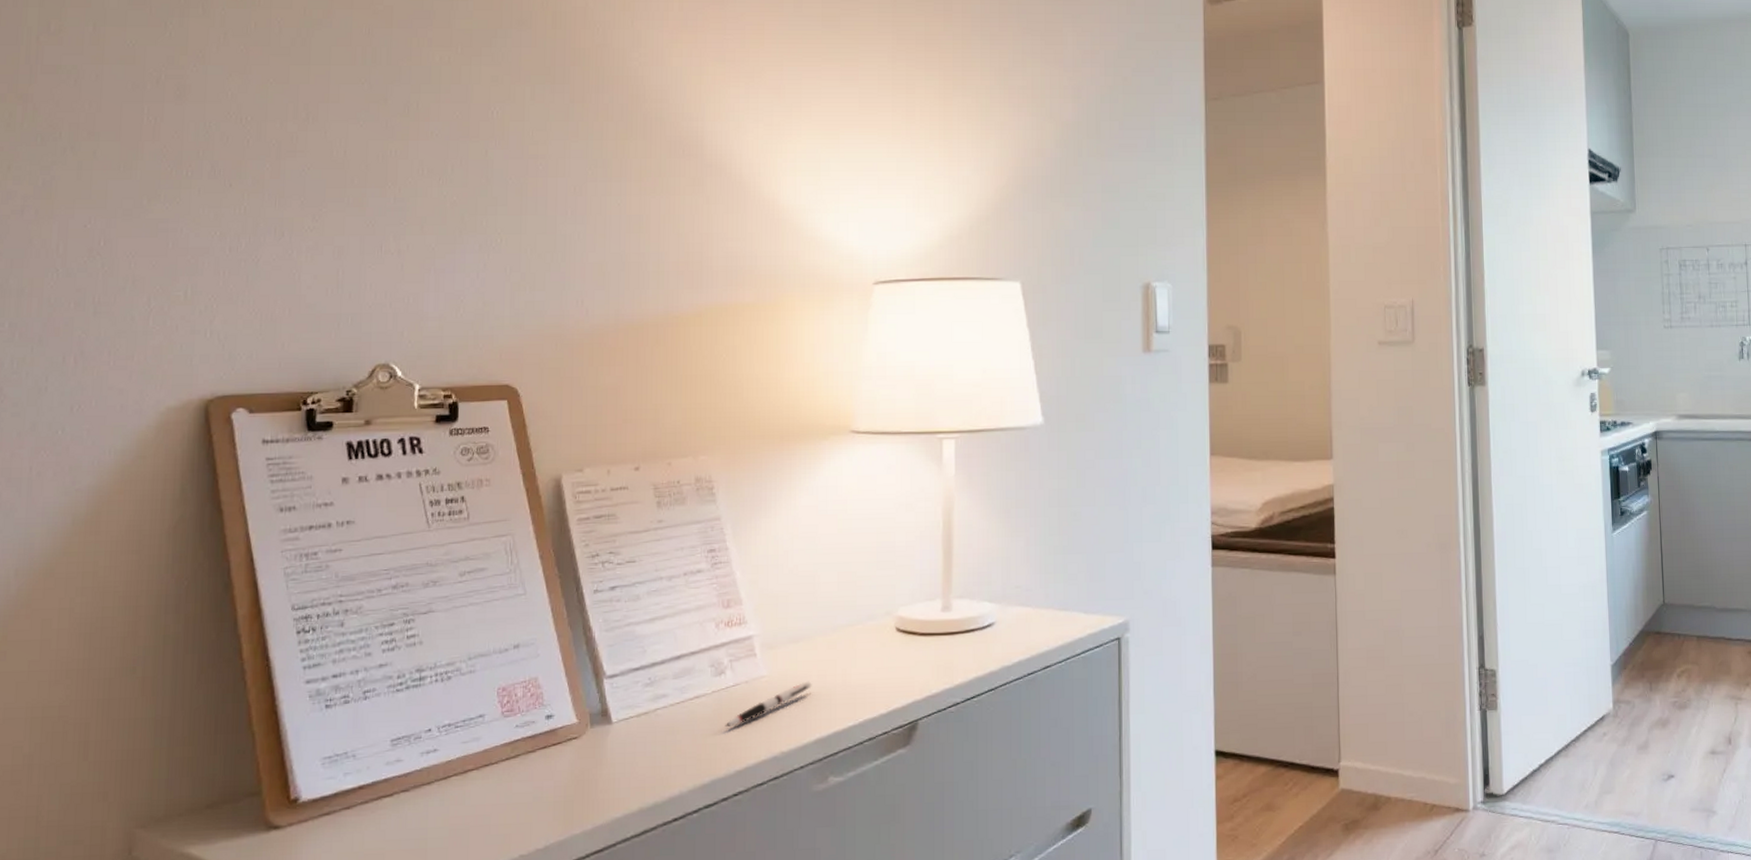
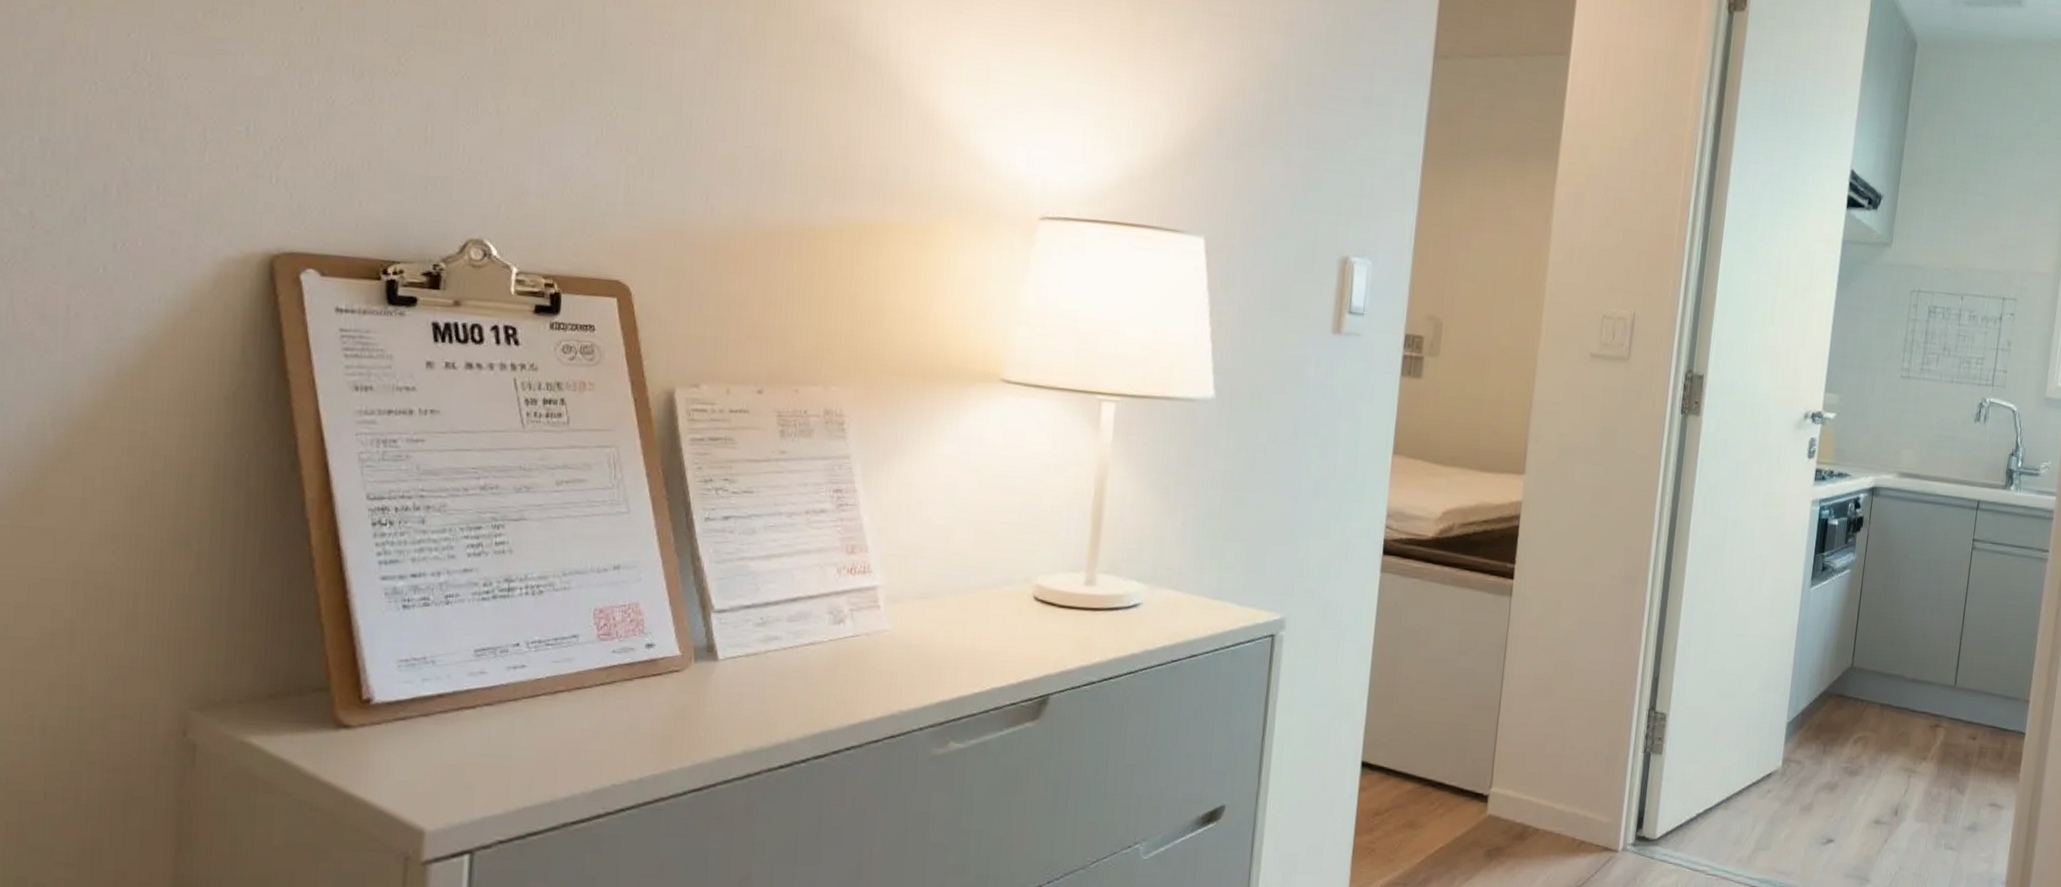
pen: present [725,681,812,728] -> none [840,641,938,679]

